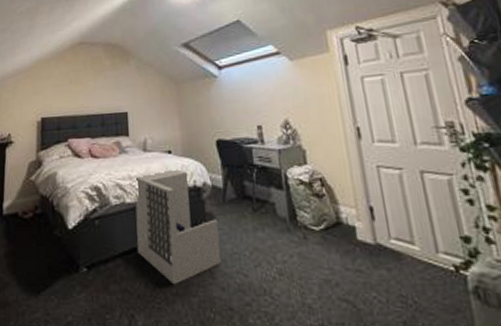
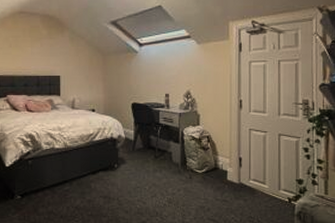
architectural model: present [135,169,221,285] -> none [62,124,128,209]

